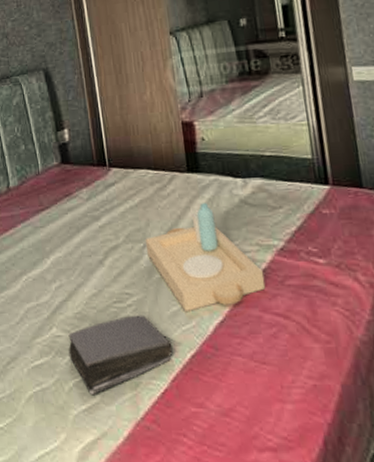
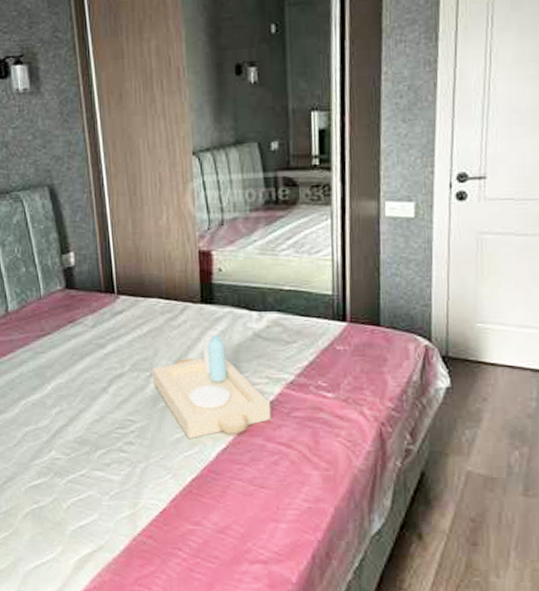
book: present [68,315,173,396] -> none [67,440,173,513]

